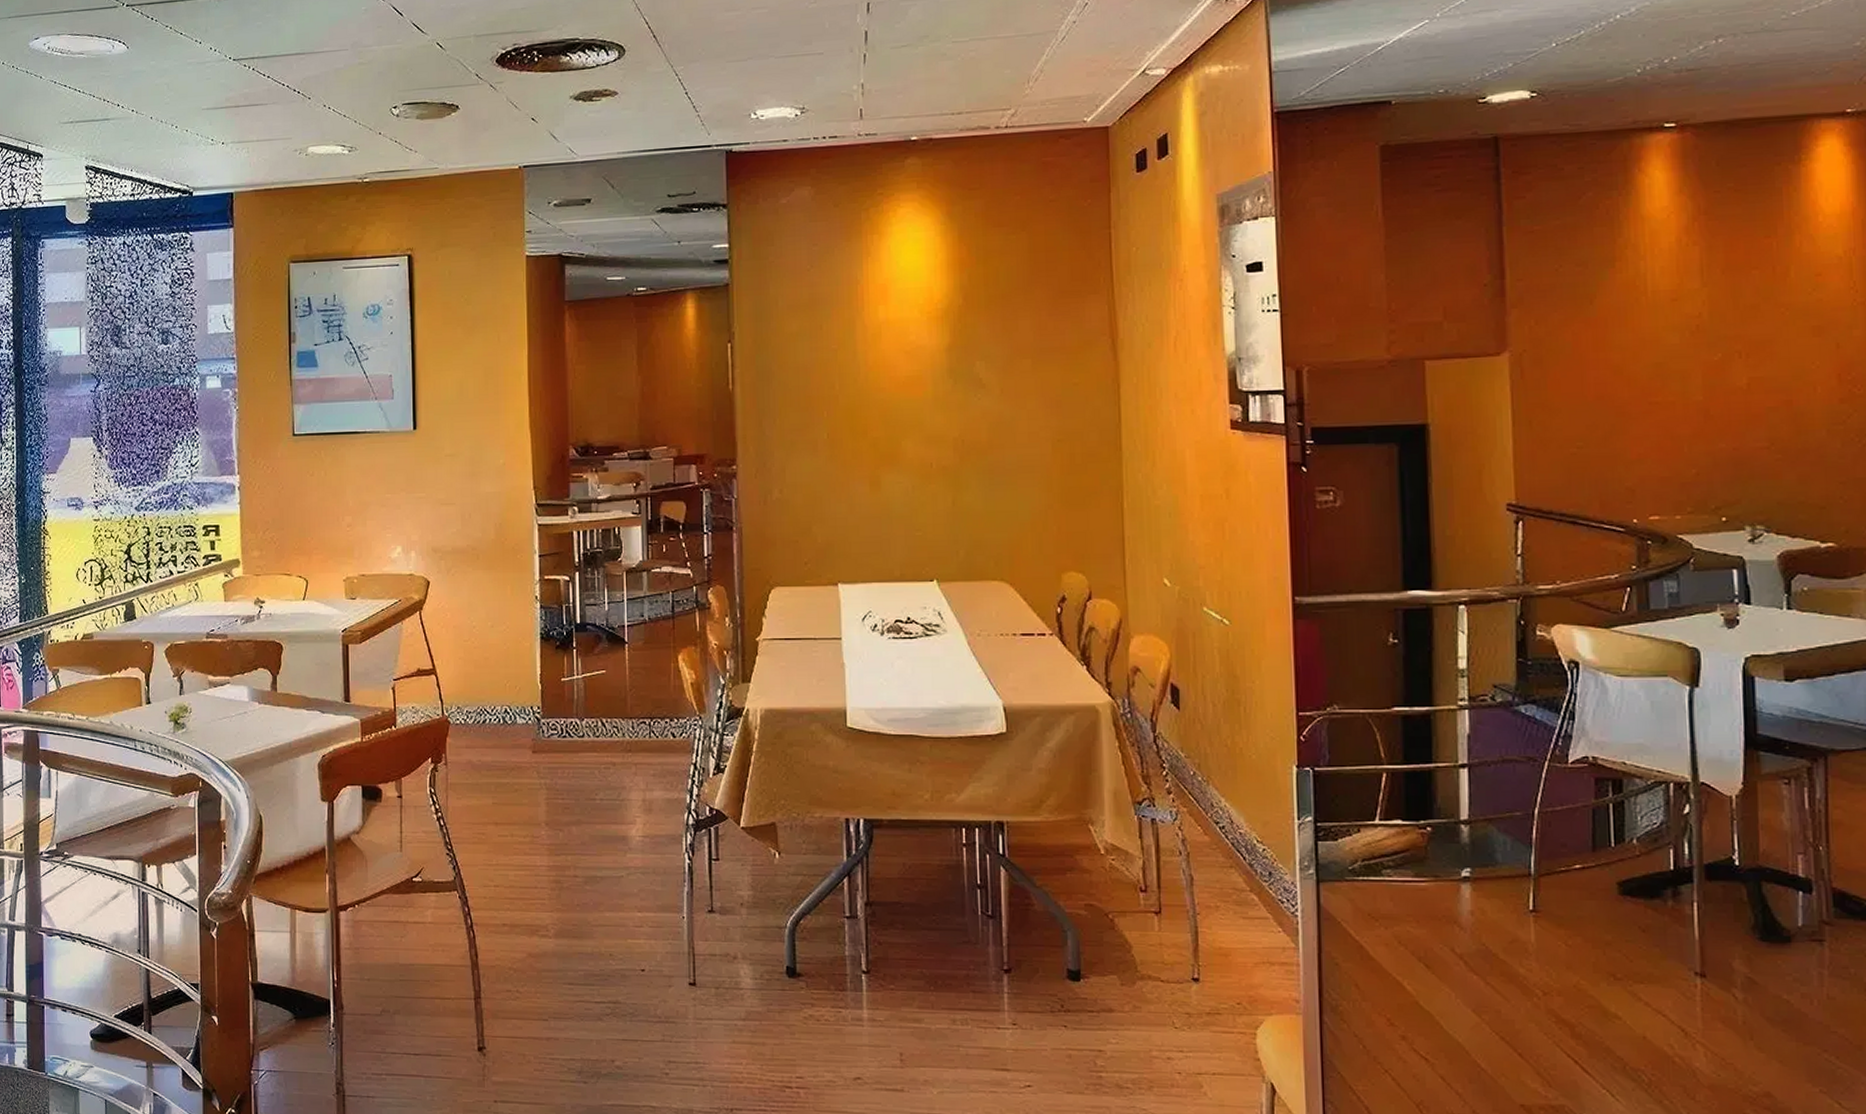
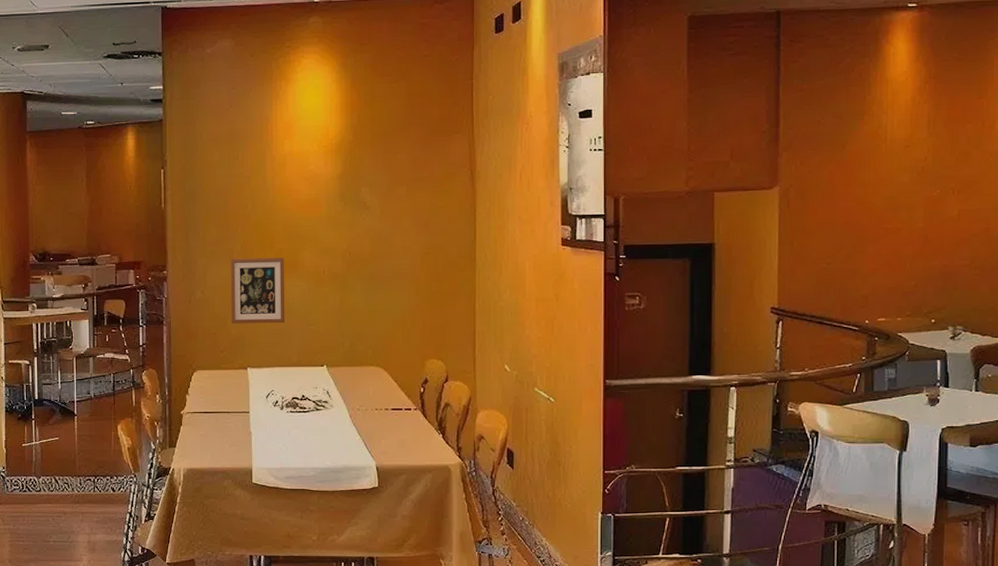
picture frame: none [814,448,883,530] -> present [230,257,284,324]

